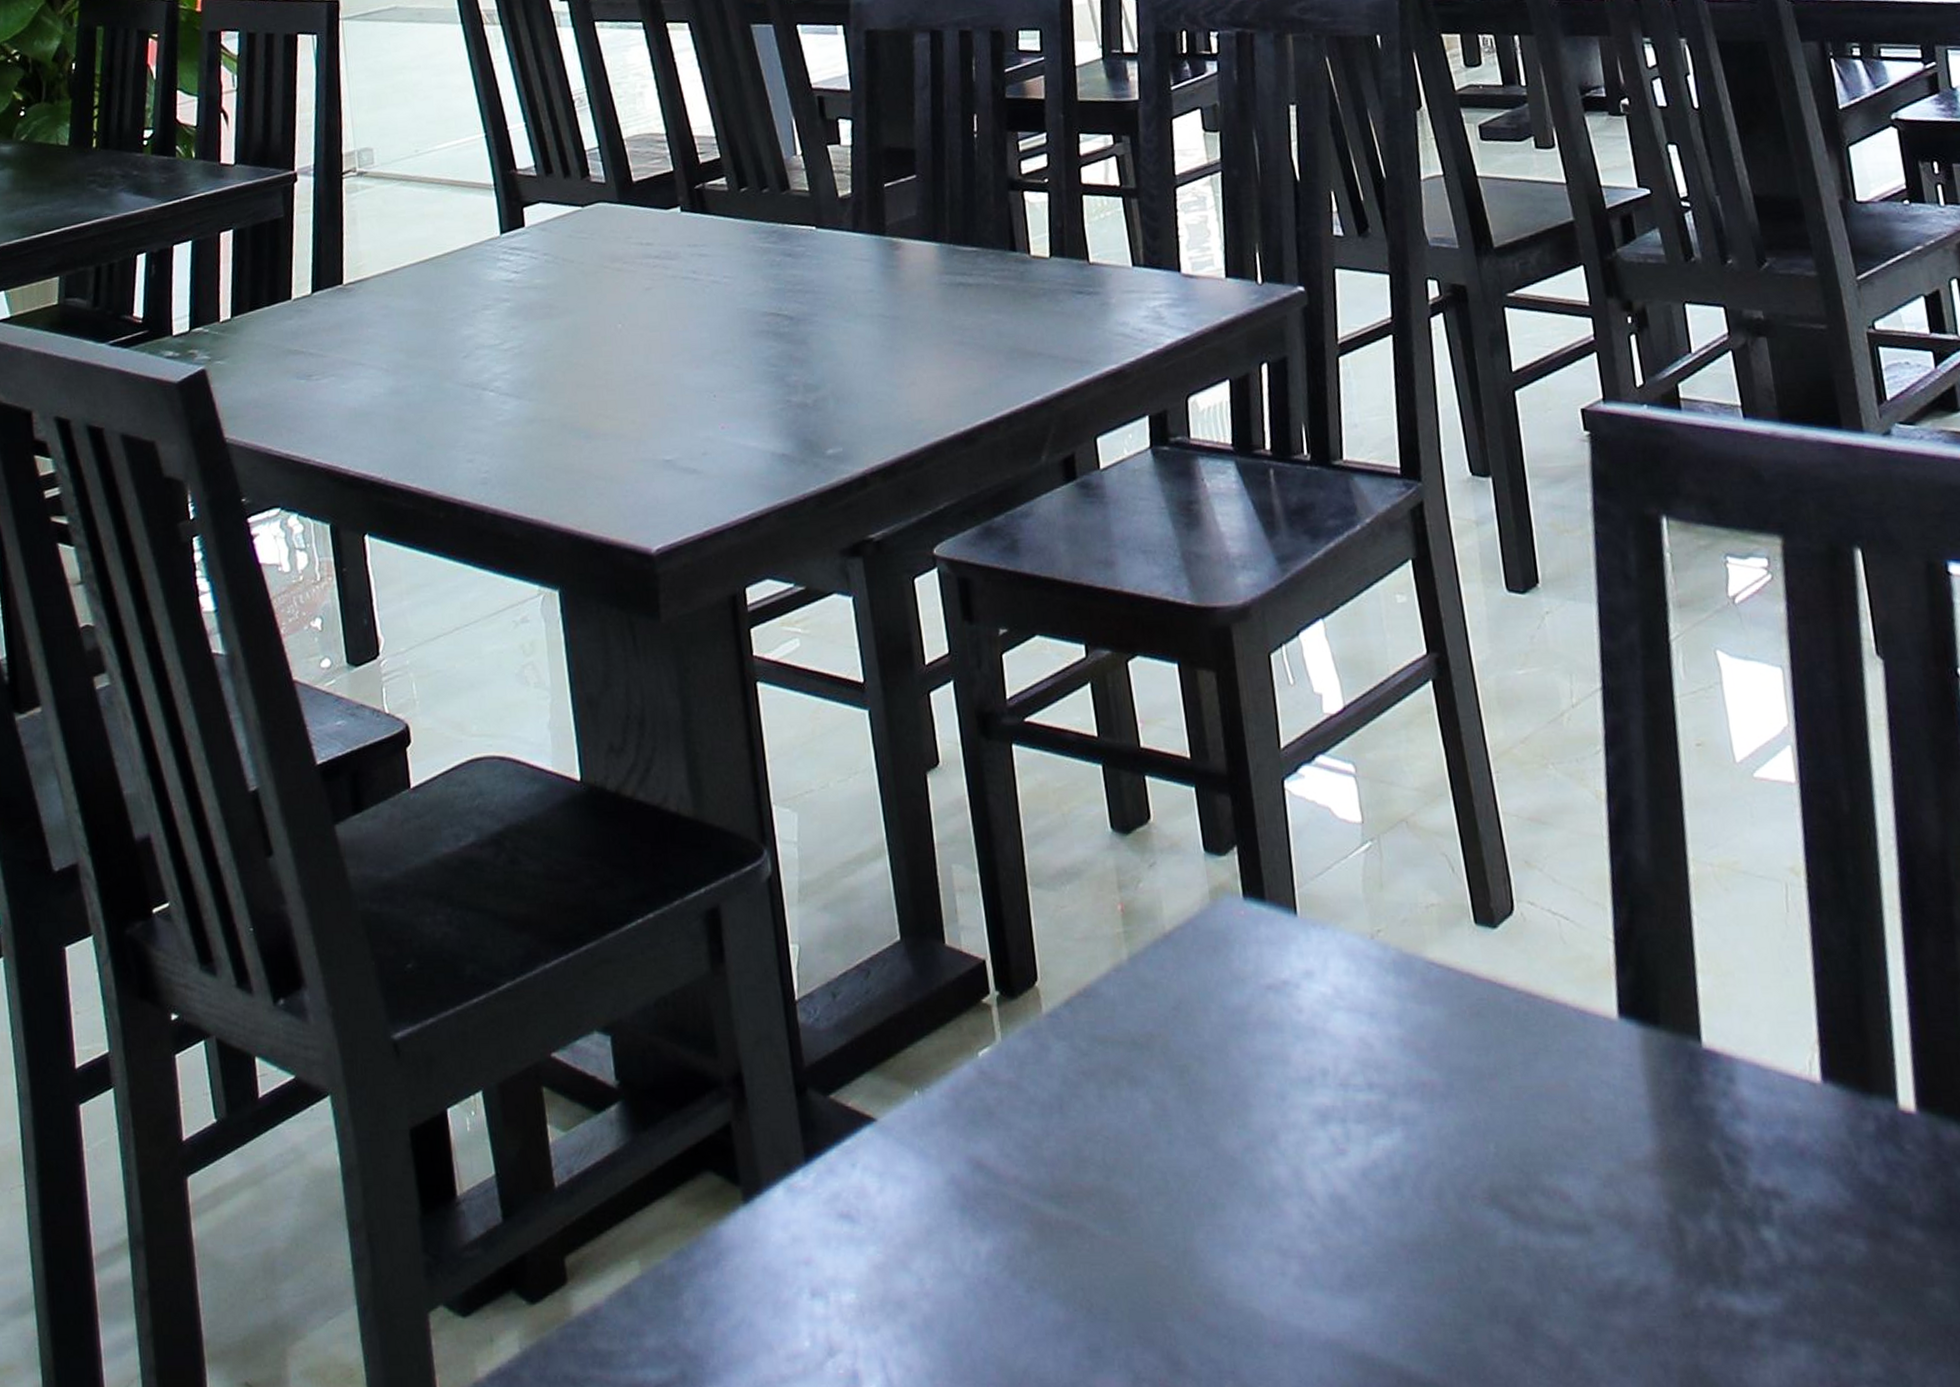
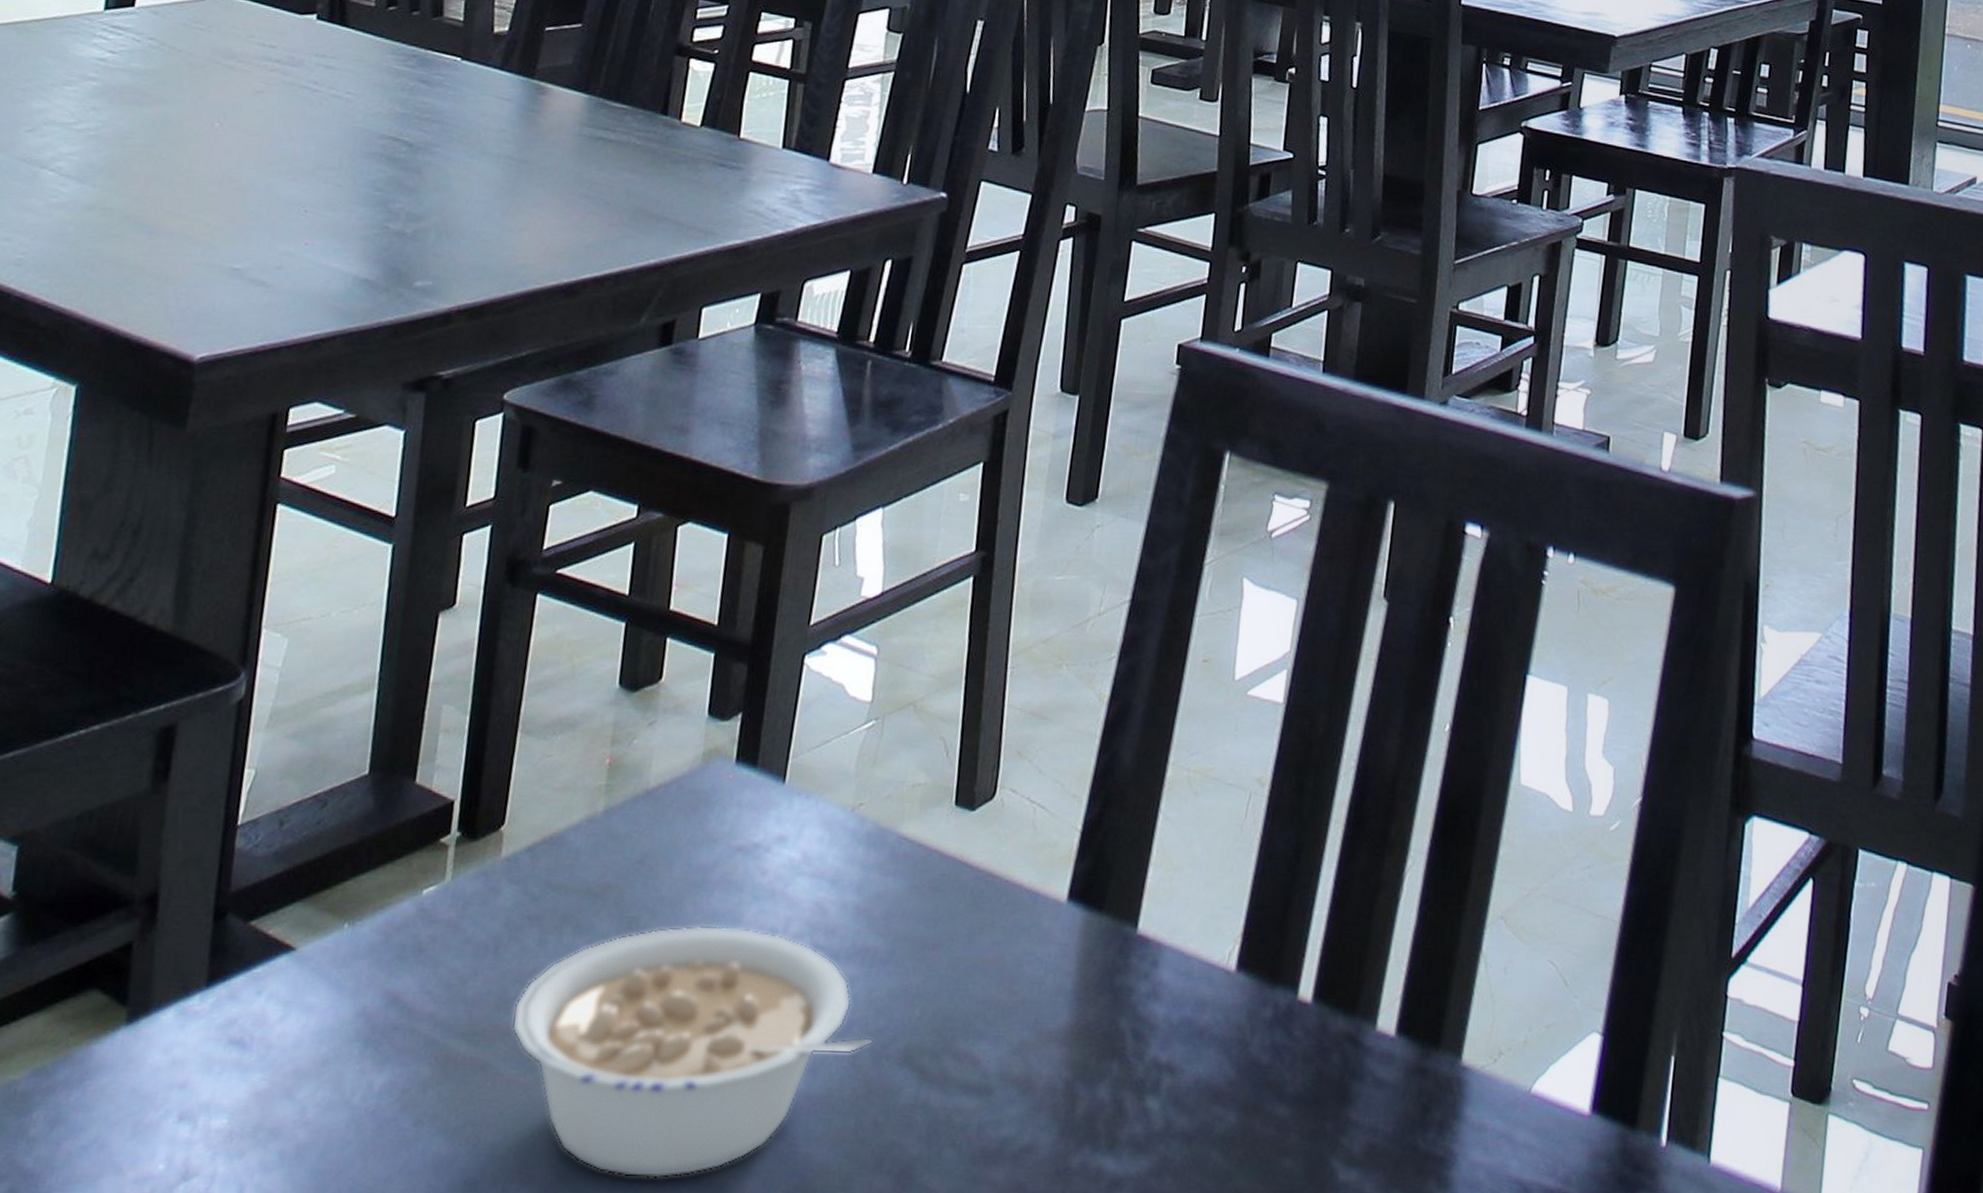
legume: none [1091,1069,1453,1337] -> present [511,925,872,1178]

